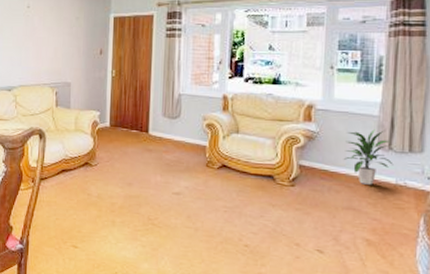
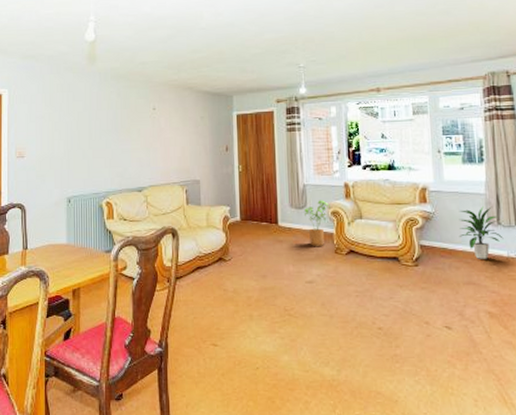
house plant: none [177,111,206,158] -> present [305,200,330,246]

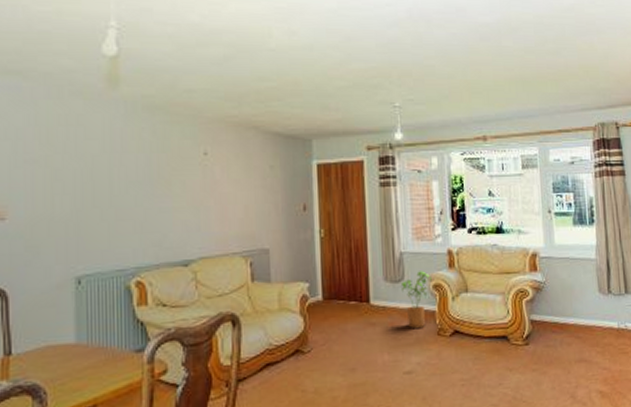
indoor plant: present [458,206,504,259] -> none [569,273,614,333]

